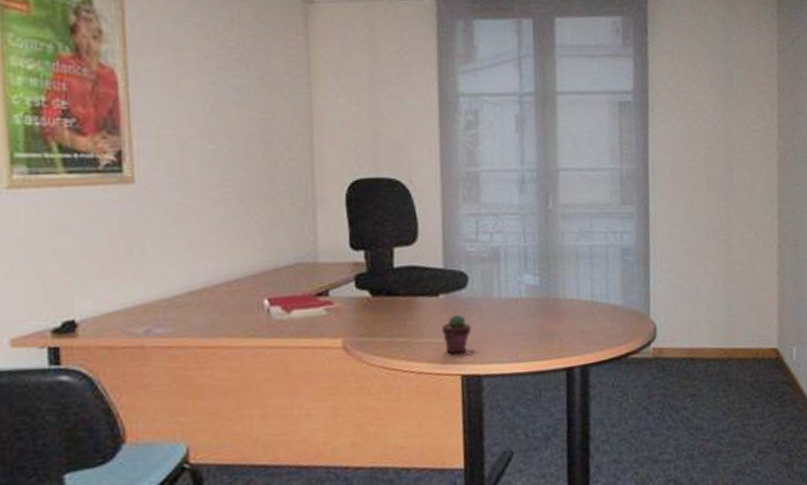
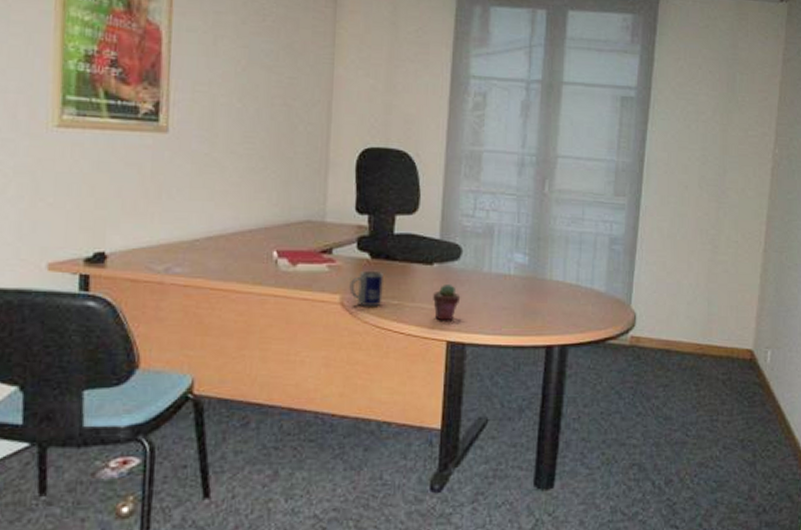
mug: none [351,308,389,349] -> present [349,270,385,307]

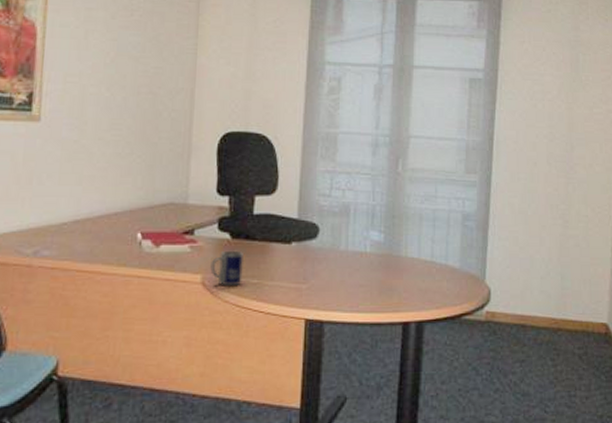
potted succulent: present [433,283,461,321] -> none [292,262,319,299]

